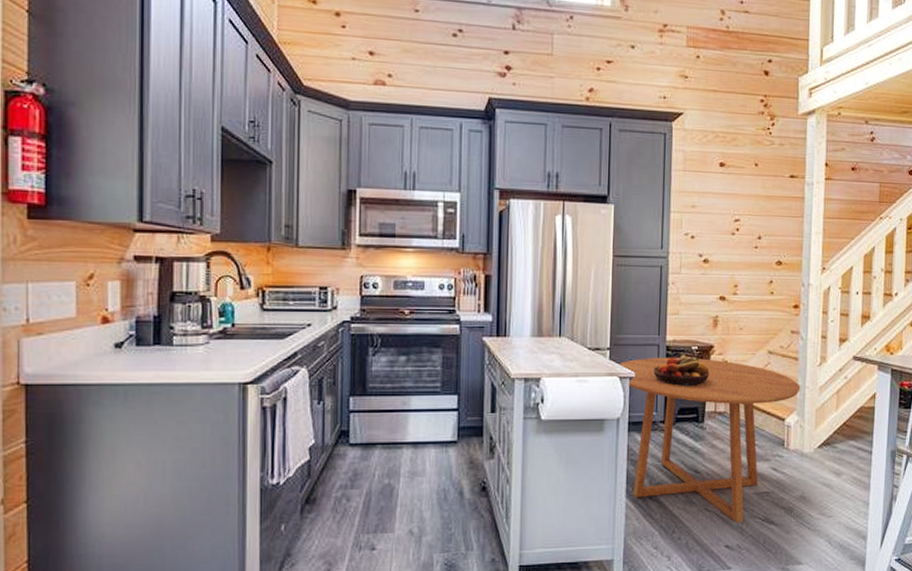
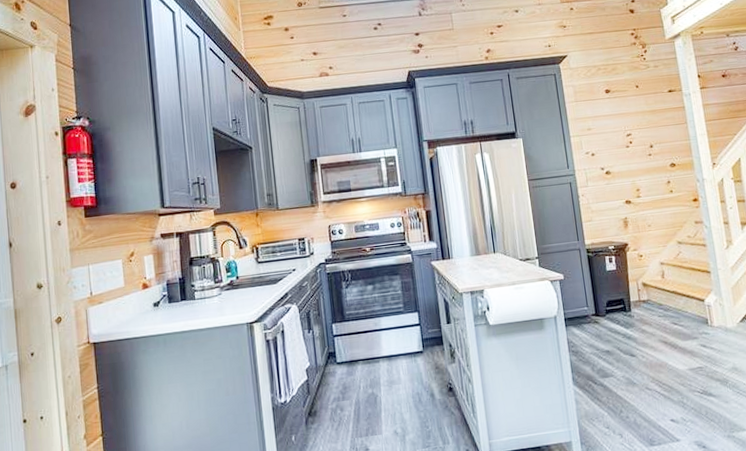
dining table: present [618,357,801,523] -> none [547,255,714,398]
fruit bowl: present [653,354,710,387] -> none [578,254,629,282]

